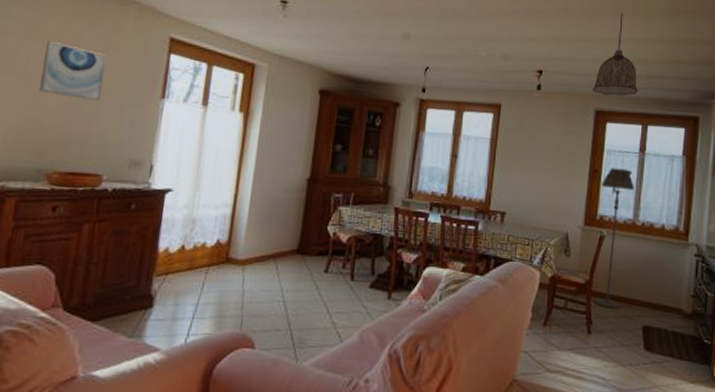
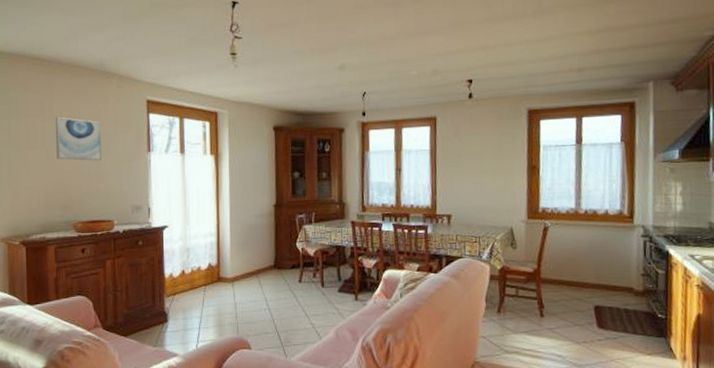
pendant lamp: present [593,14,638,96] -> none [523,12,569,94]
floor lamp: present [594,168,634,309] -> none [541,161,574,293]

